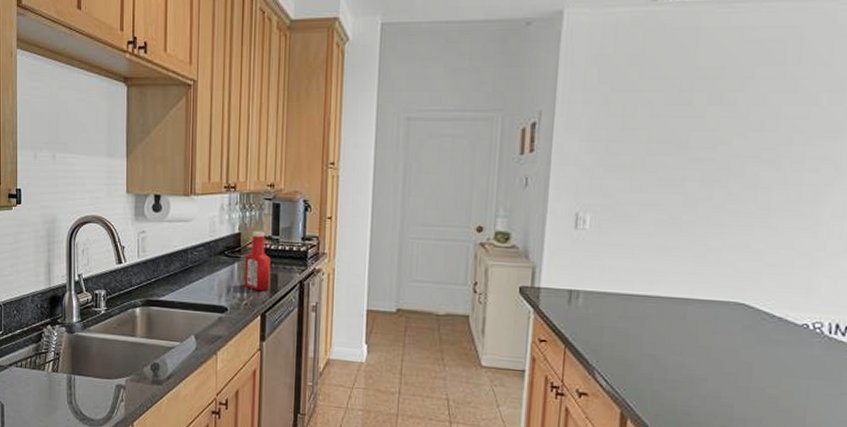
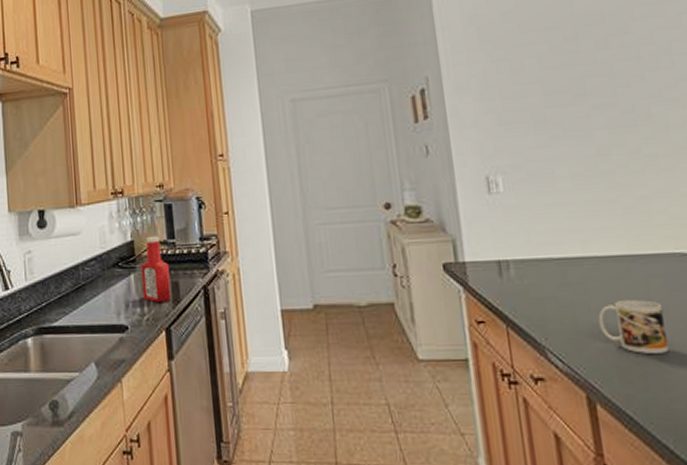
mug: none [646,337,707,385] -> present [598,300,670,354]

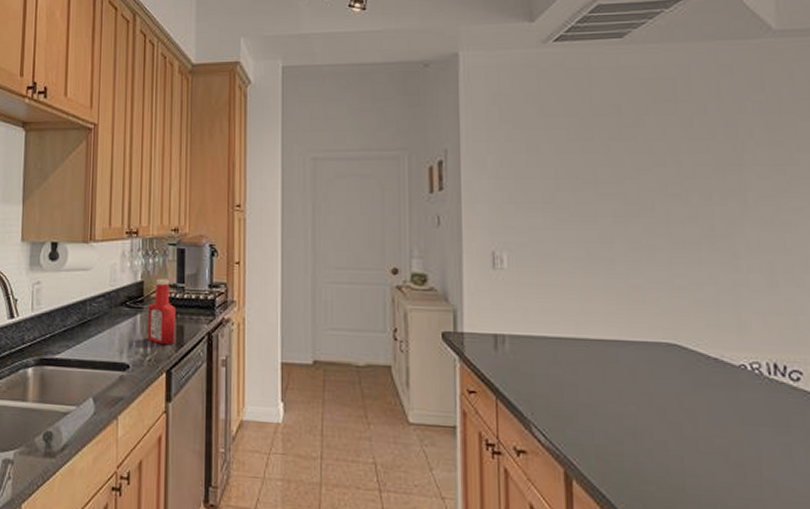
mug: present [598,300,670,354] -> none [583,383,647,437]

